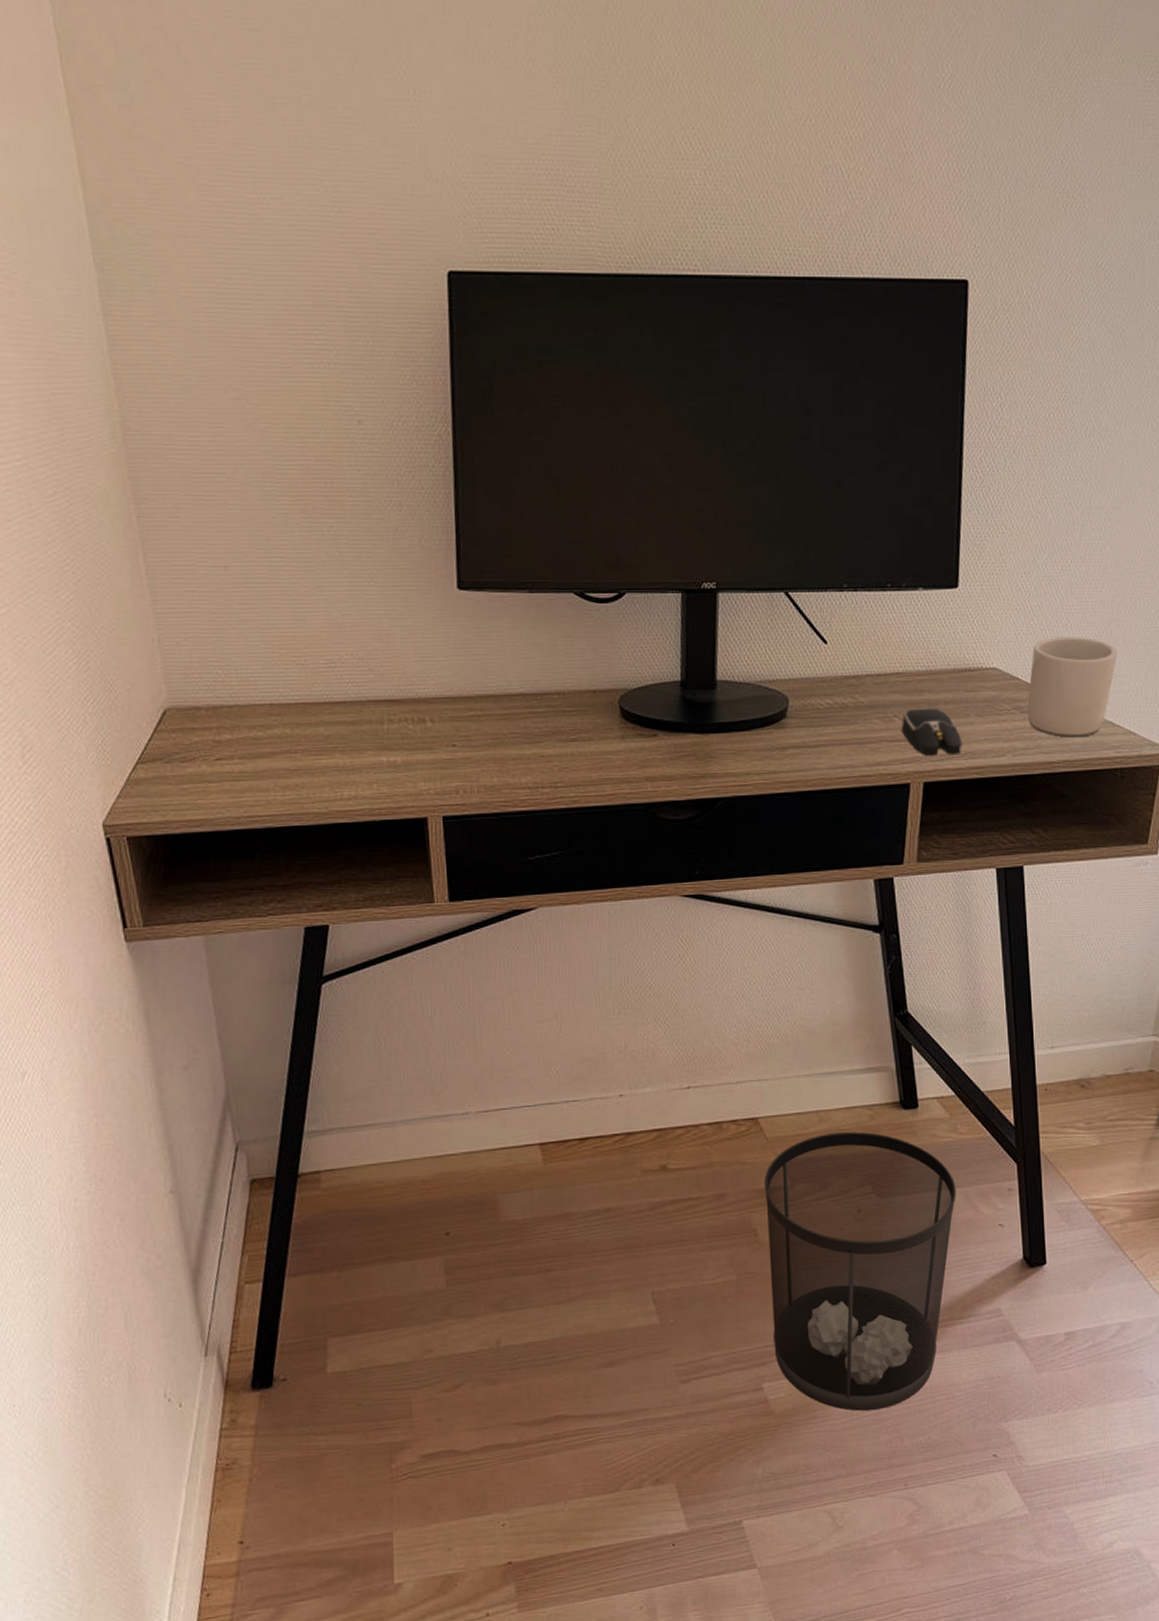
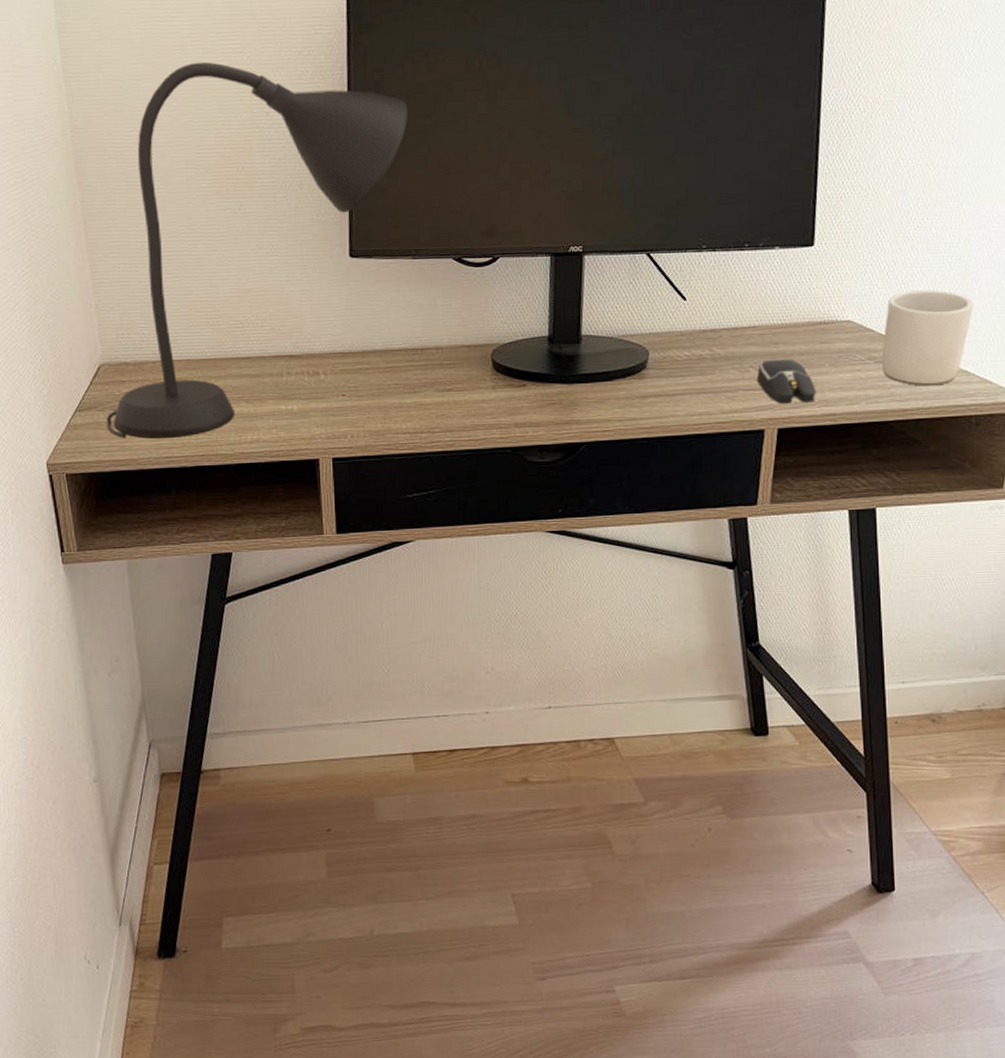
desk lamp: none [175,358,521,796] -> present [106,61,408,440]
waste bin: present [764,1131,956,1411] -> none [618,755,805,1019]

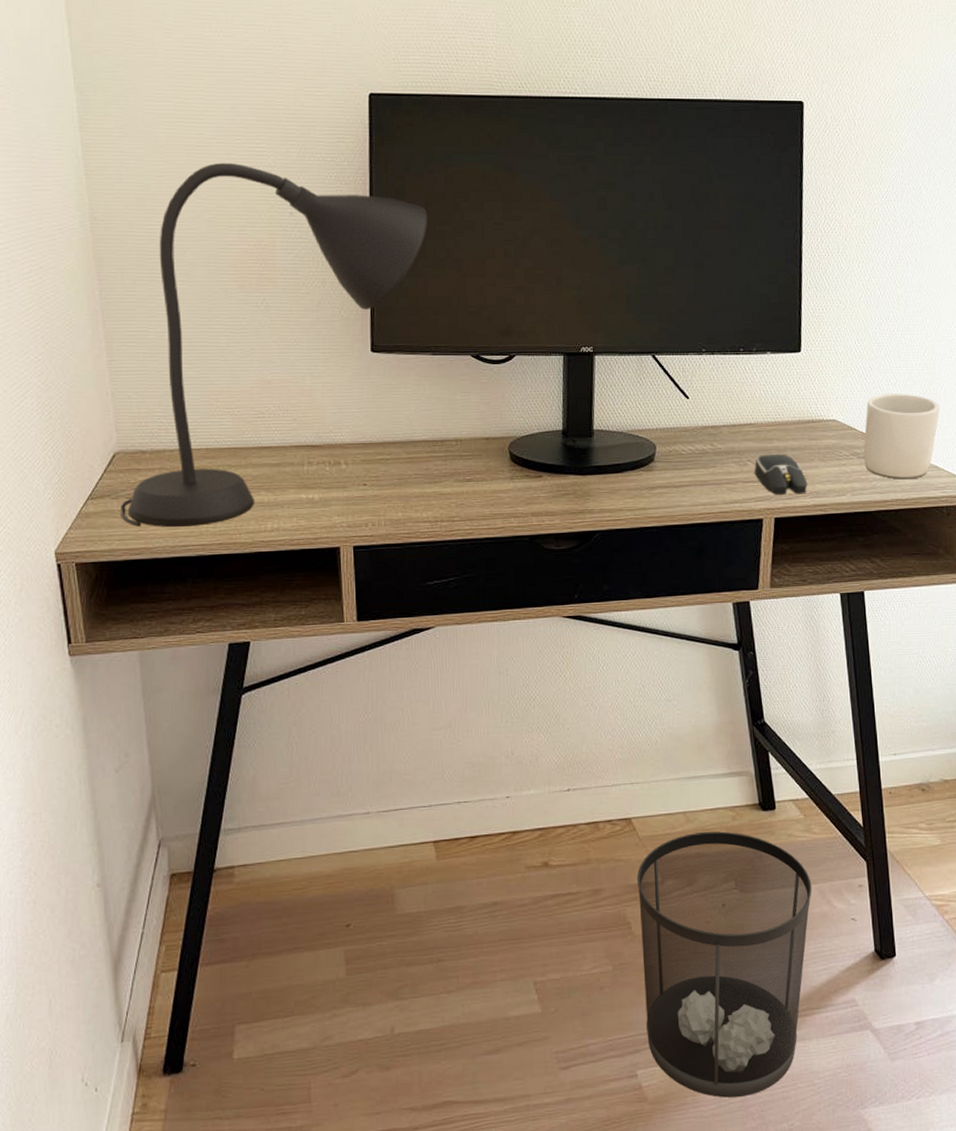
waste bin: none [618,755,805,1019] -> present [636,831,812,1098]

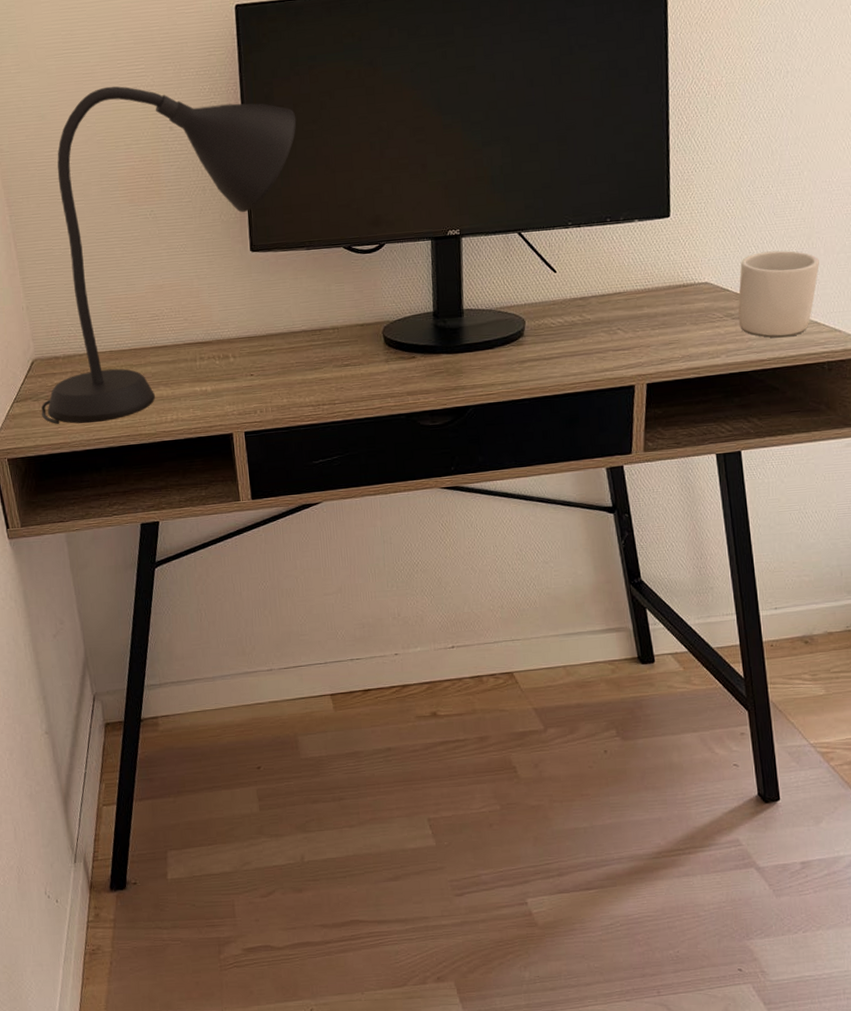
waste bin: present [636,831,812,1098] -> none [520,683,693,926]
computer mouse: present [754,453,808,495] -> none [624,320,680,361]

